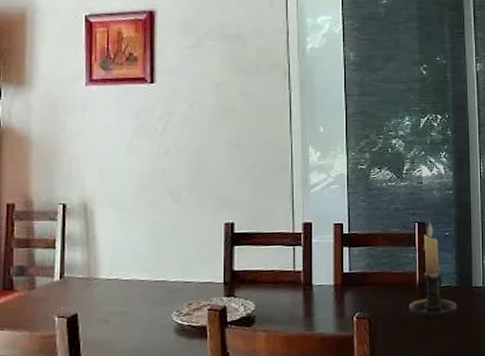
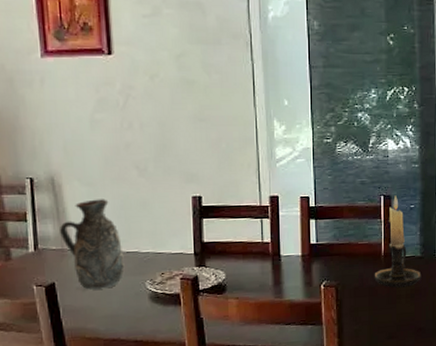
decorative vase: none [88,225,151,322] -> present [60,199,125,290]

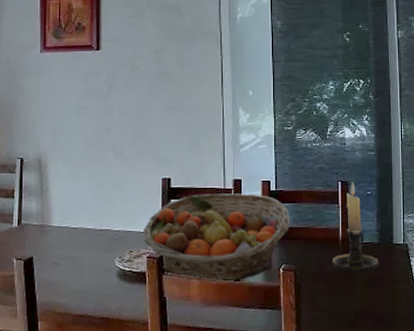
decorative vase: present [60,199,125,290] -> none [42,179,97,265]
fruit basket: none [174,210,331,300] -> present [143,193,291,281]

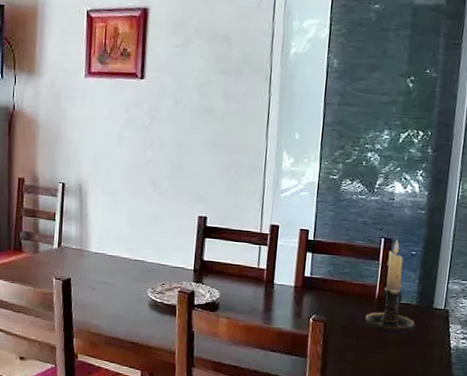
fruit basket: present [143,193,291,281] -> none [176,235,327,324]

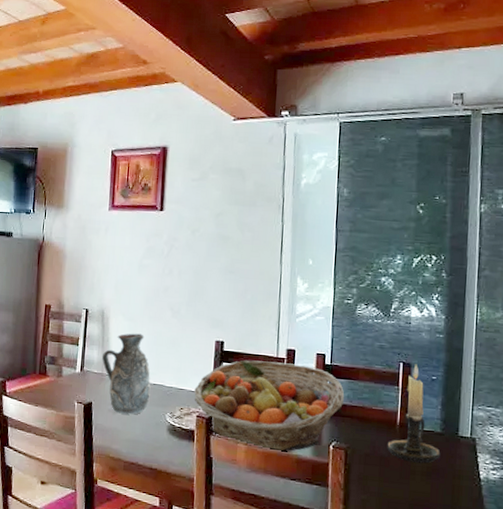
decorative vase: none [81,208,132,291] -> present [102,333,151,415]
fruit basket: none [176,235,327,324] -> present [194,360,345,451]

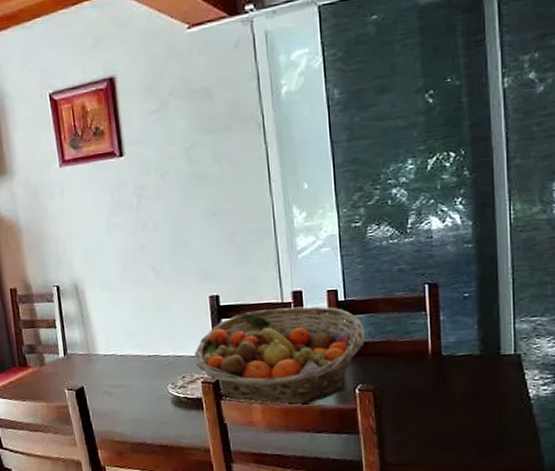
decorative vase: present [102,333,151,415] -> none [85,303,147,394]
candle holder: present [387,364,441,464] -> none [420,283,482,393]

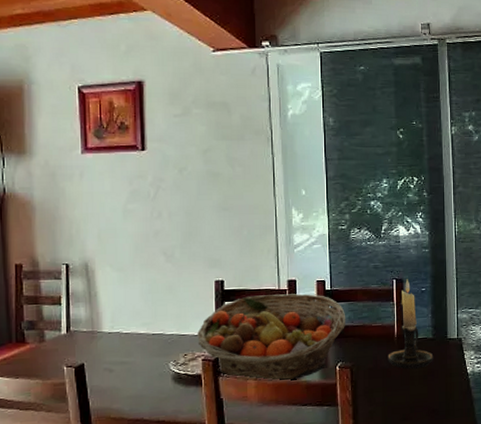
candle holder: none [420,283,482,393] -> present [388,279,434,369]

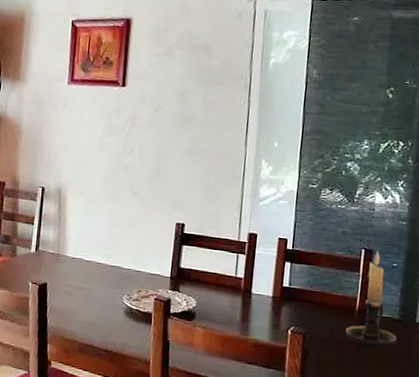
fruit basket: present [197,293,346,381] -> none [152,243,306,336]

